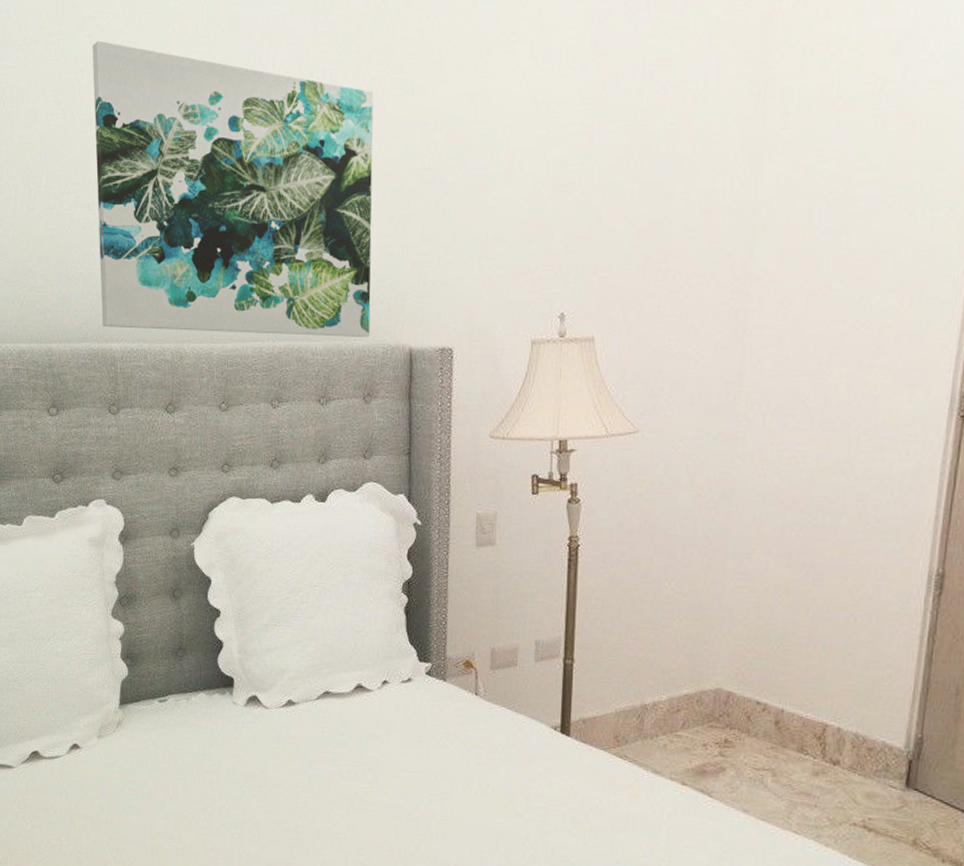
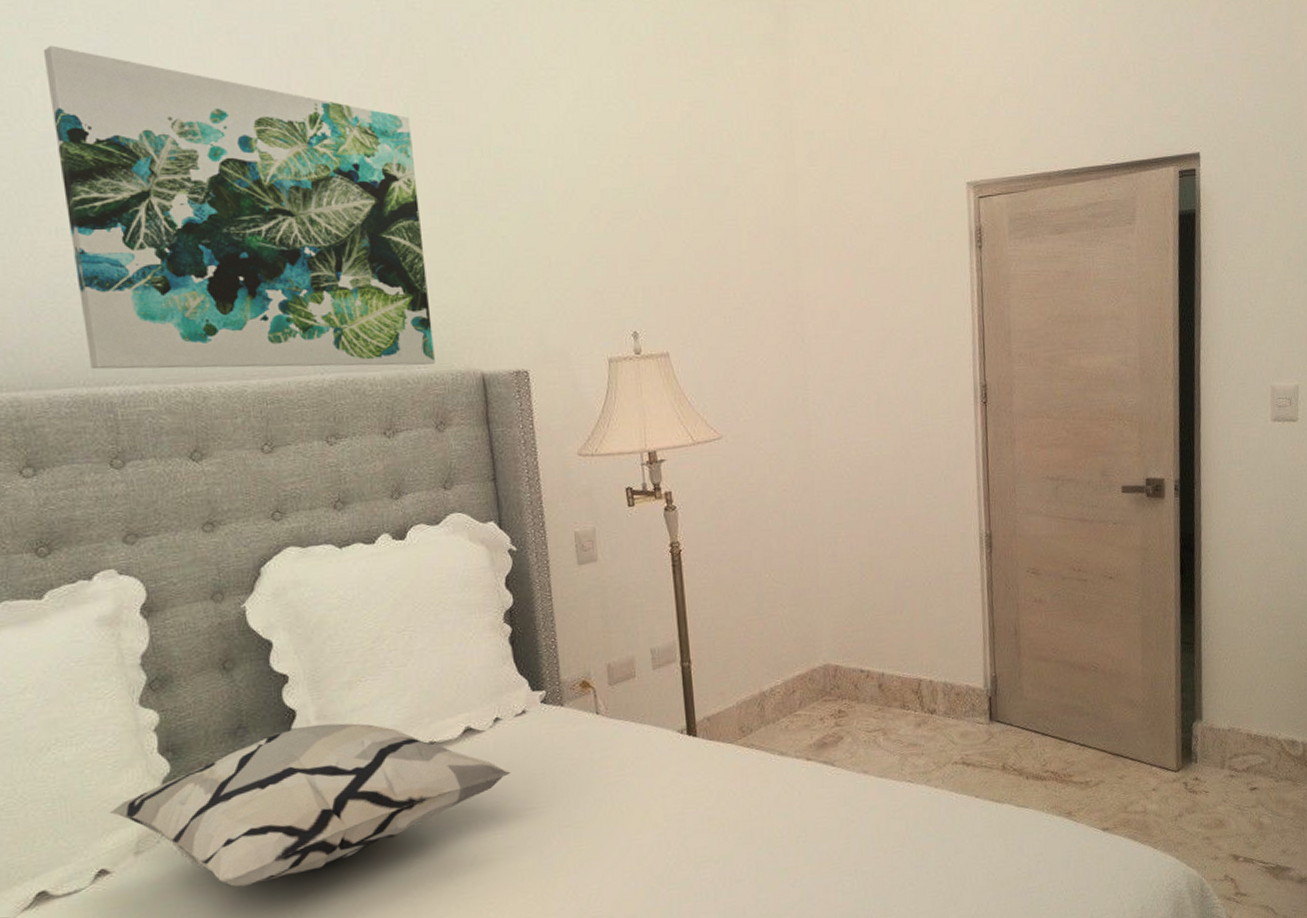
decorative pillow: none [83,657,392,784] -> present [109,723,511,887]

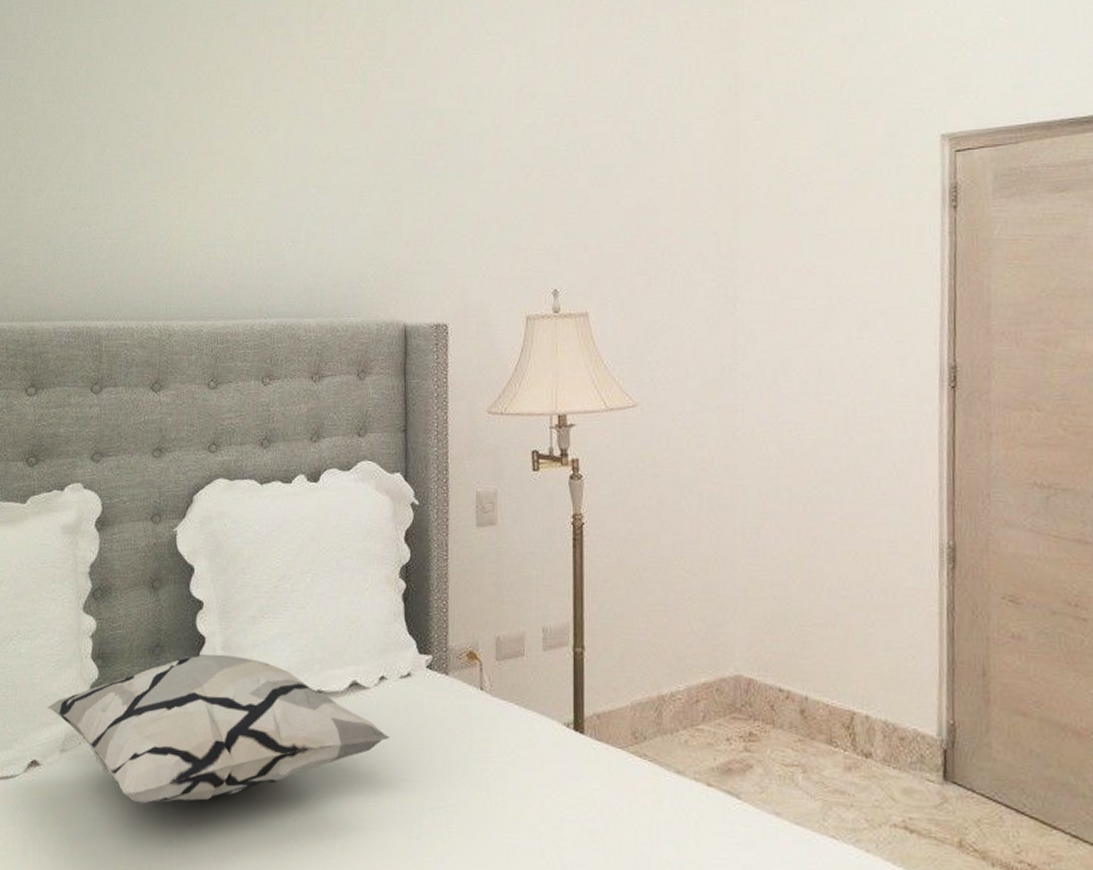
wall art: present [43,45,435,370] -> none [88,36,366,315]

